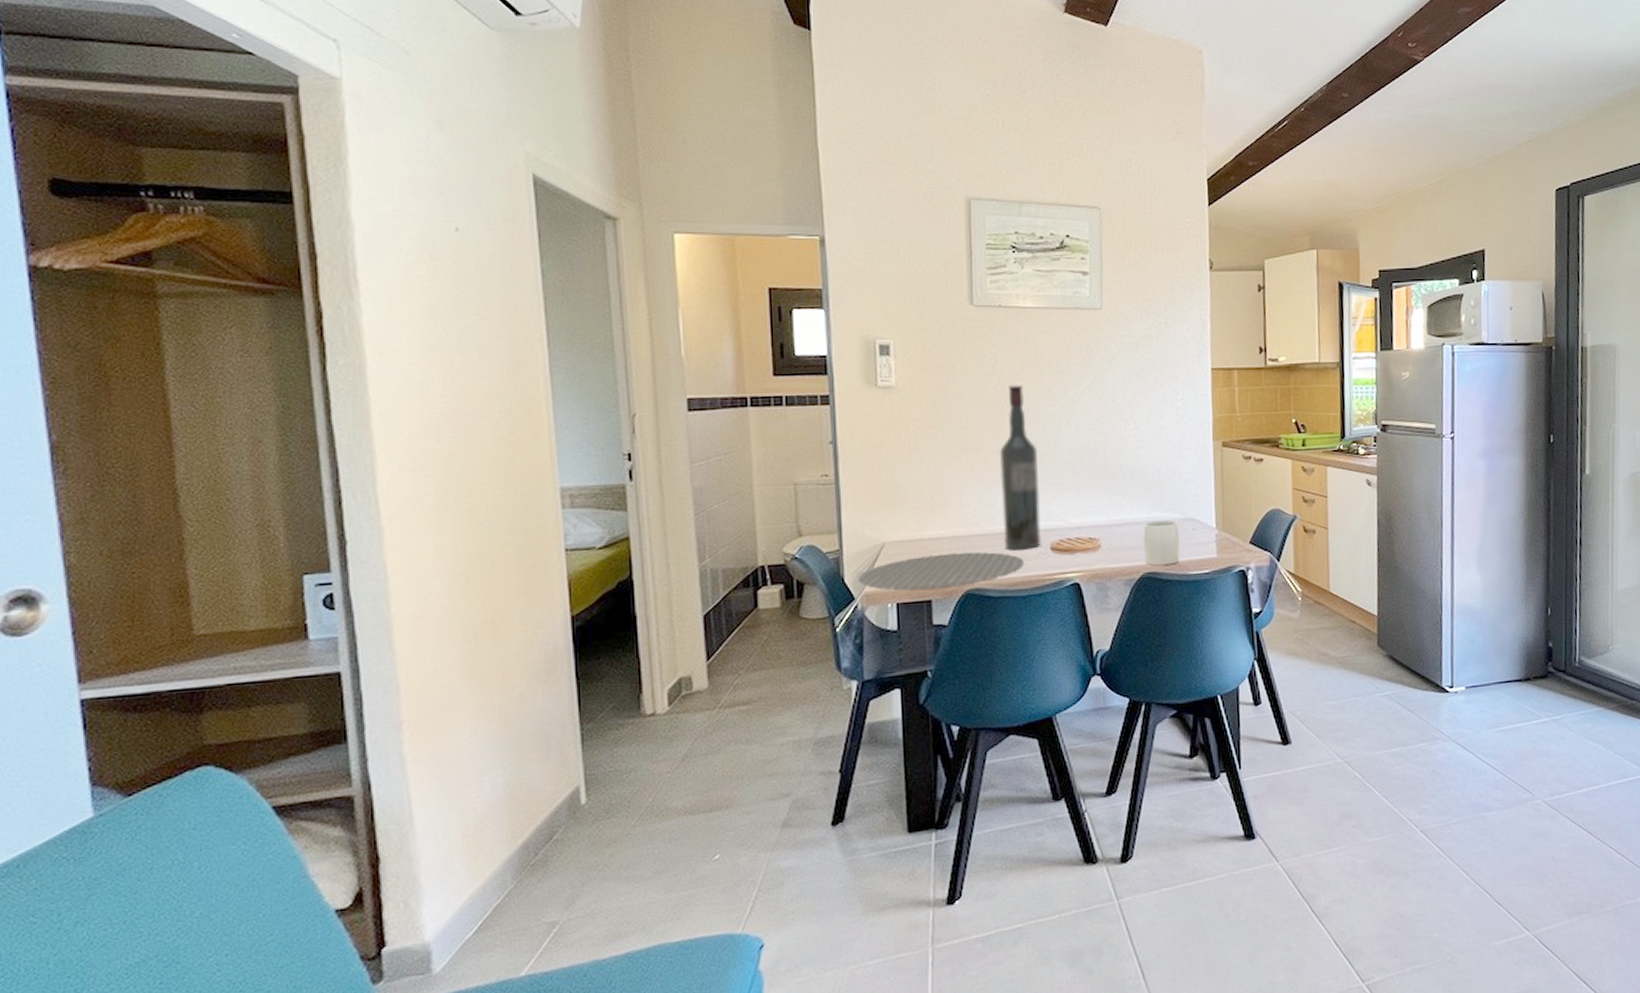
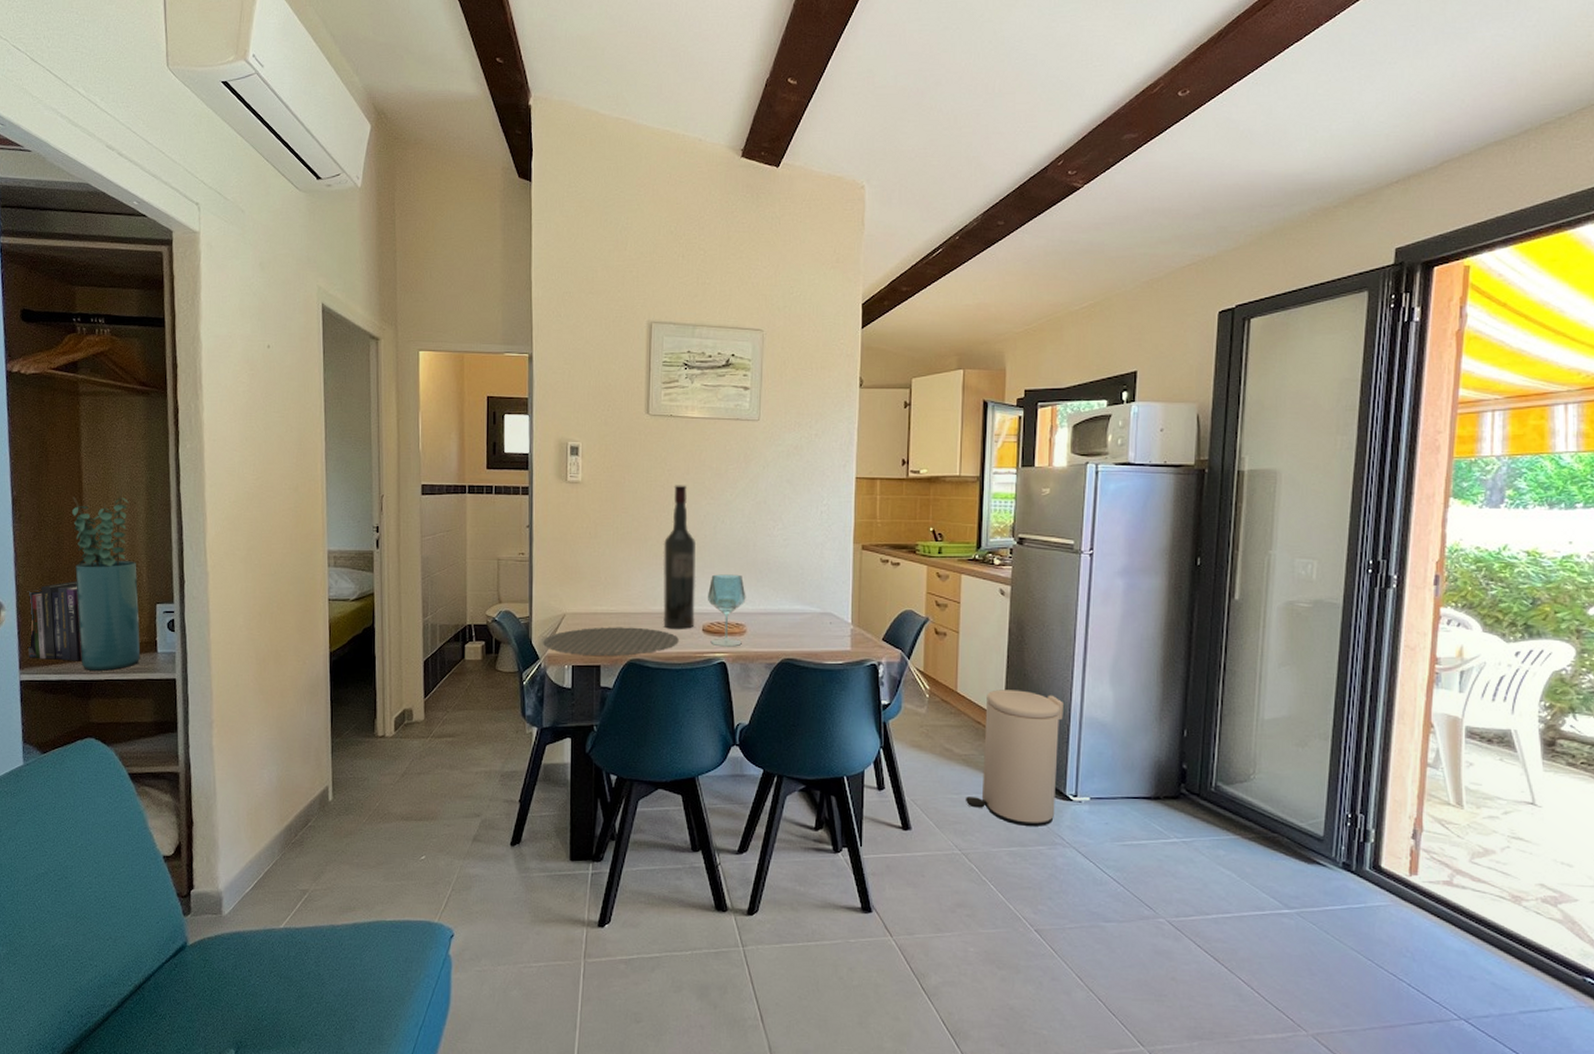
books: none [84,553,185,667] -> present [27,580,82,661]
vase: none [155,423,282,674] -> present [72,489,141,671]
wine glass: none [1055,483,1099,566] -> present [708,574,746,647]
mug: present [1143,520,1180,566] -> none [784,612,817,654]
pedal bin: none [1345,583,1436,725] -> present [966,689,1063,826]

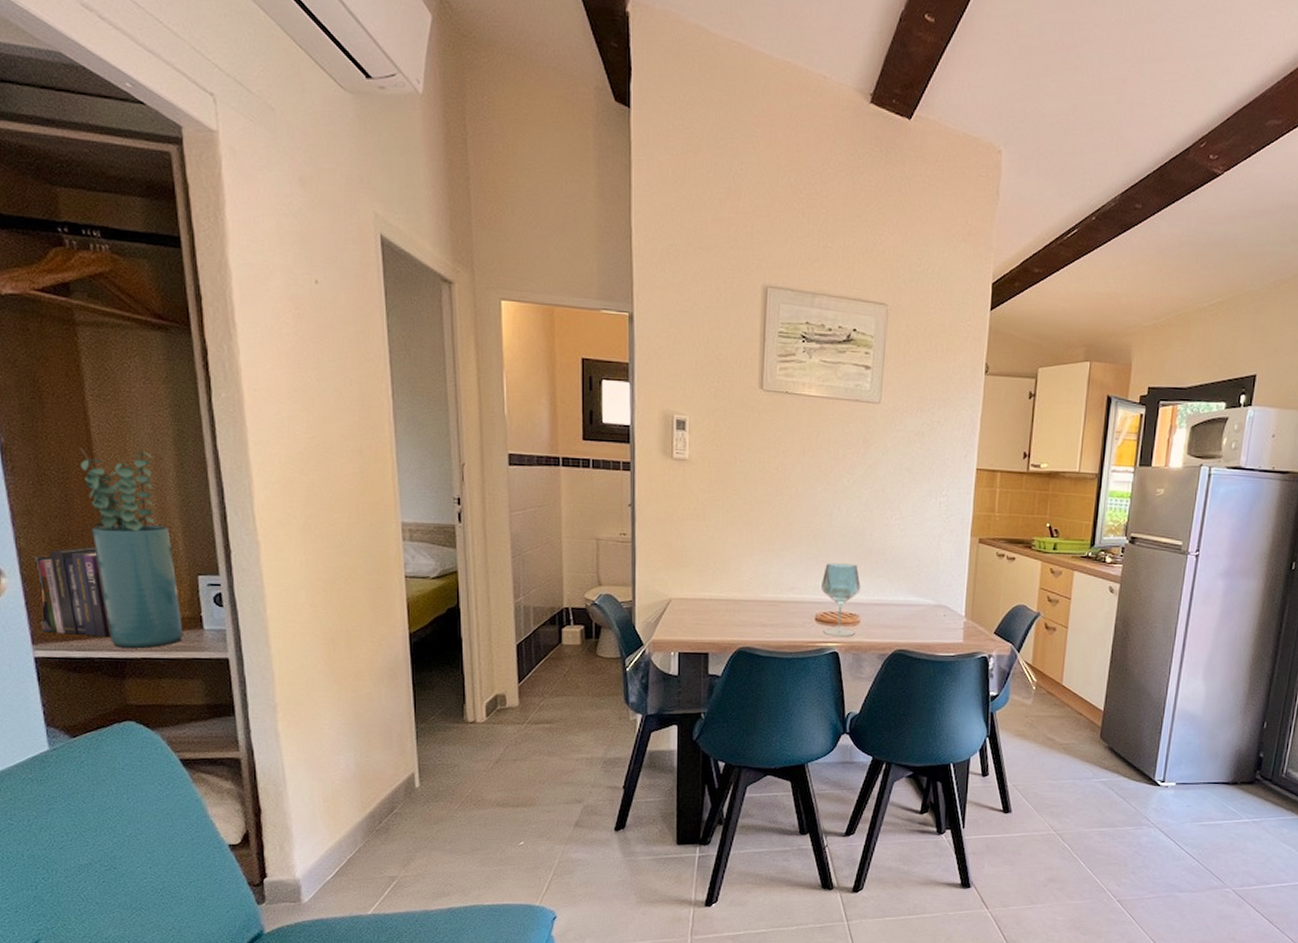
place mat: present [543,627,679,656] -> none [647,613,791,644]
wine bottle: present [663,485,696,629] -> none [775,467,810,618]
pedal bin: present [966,689,1063,826] -> none [1064,683,1160,809]

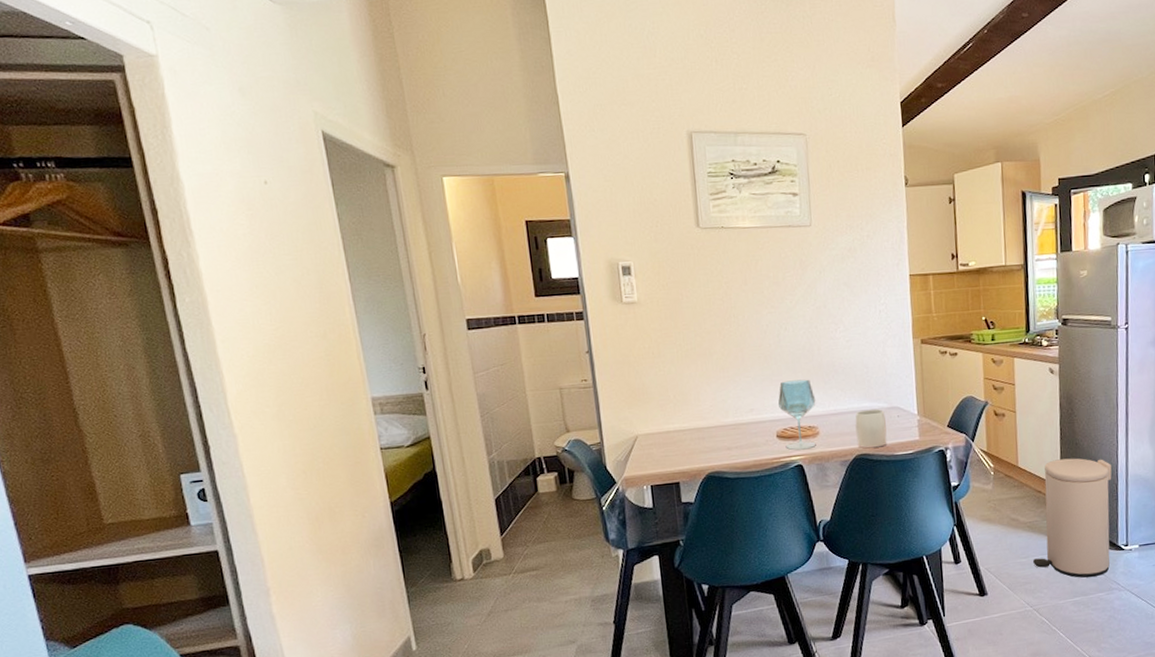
books: present [32,545,110,637] -> none [16,459,100,550]
vase: present [80,441,184,648] -> none [54,354,172,554]
mug: none [897,604,931,645] -> present [855,409,887,449]
pedal bin: none [1064,683,1160,809] -> present [1033,458,1112,578]

